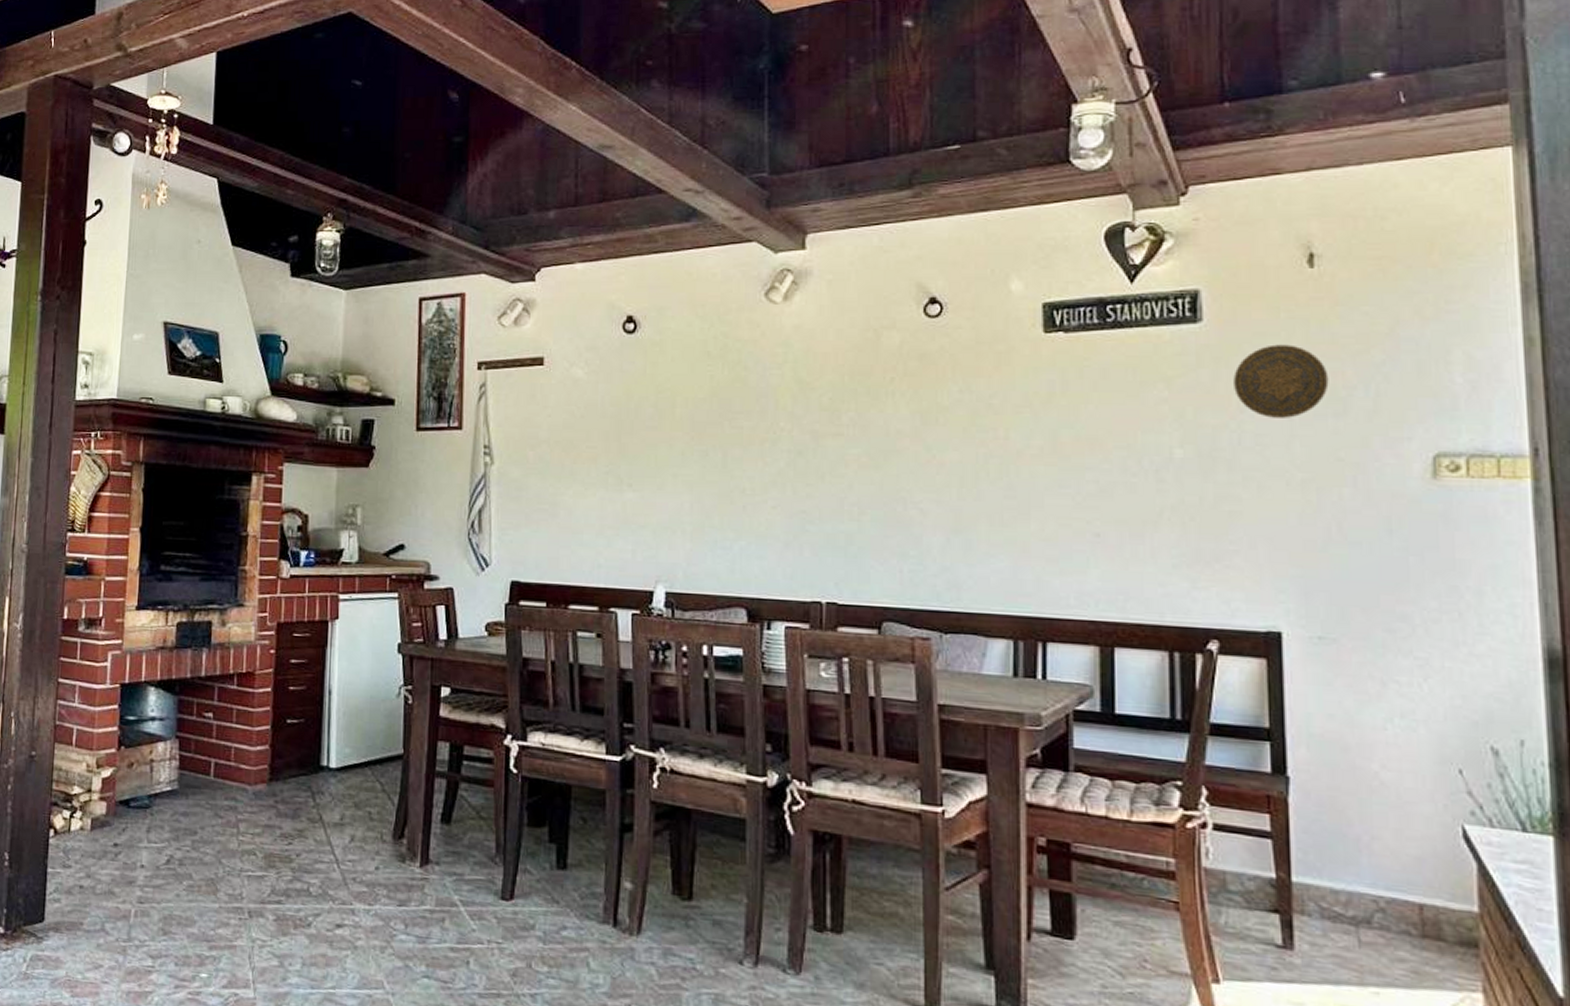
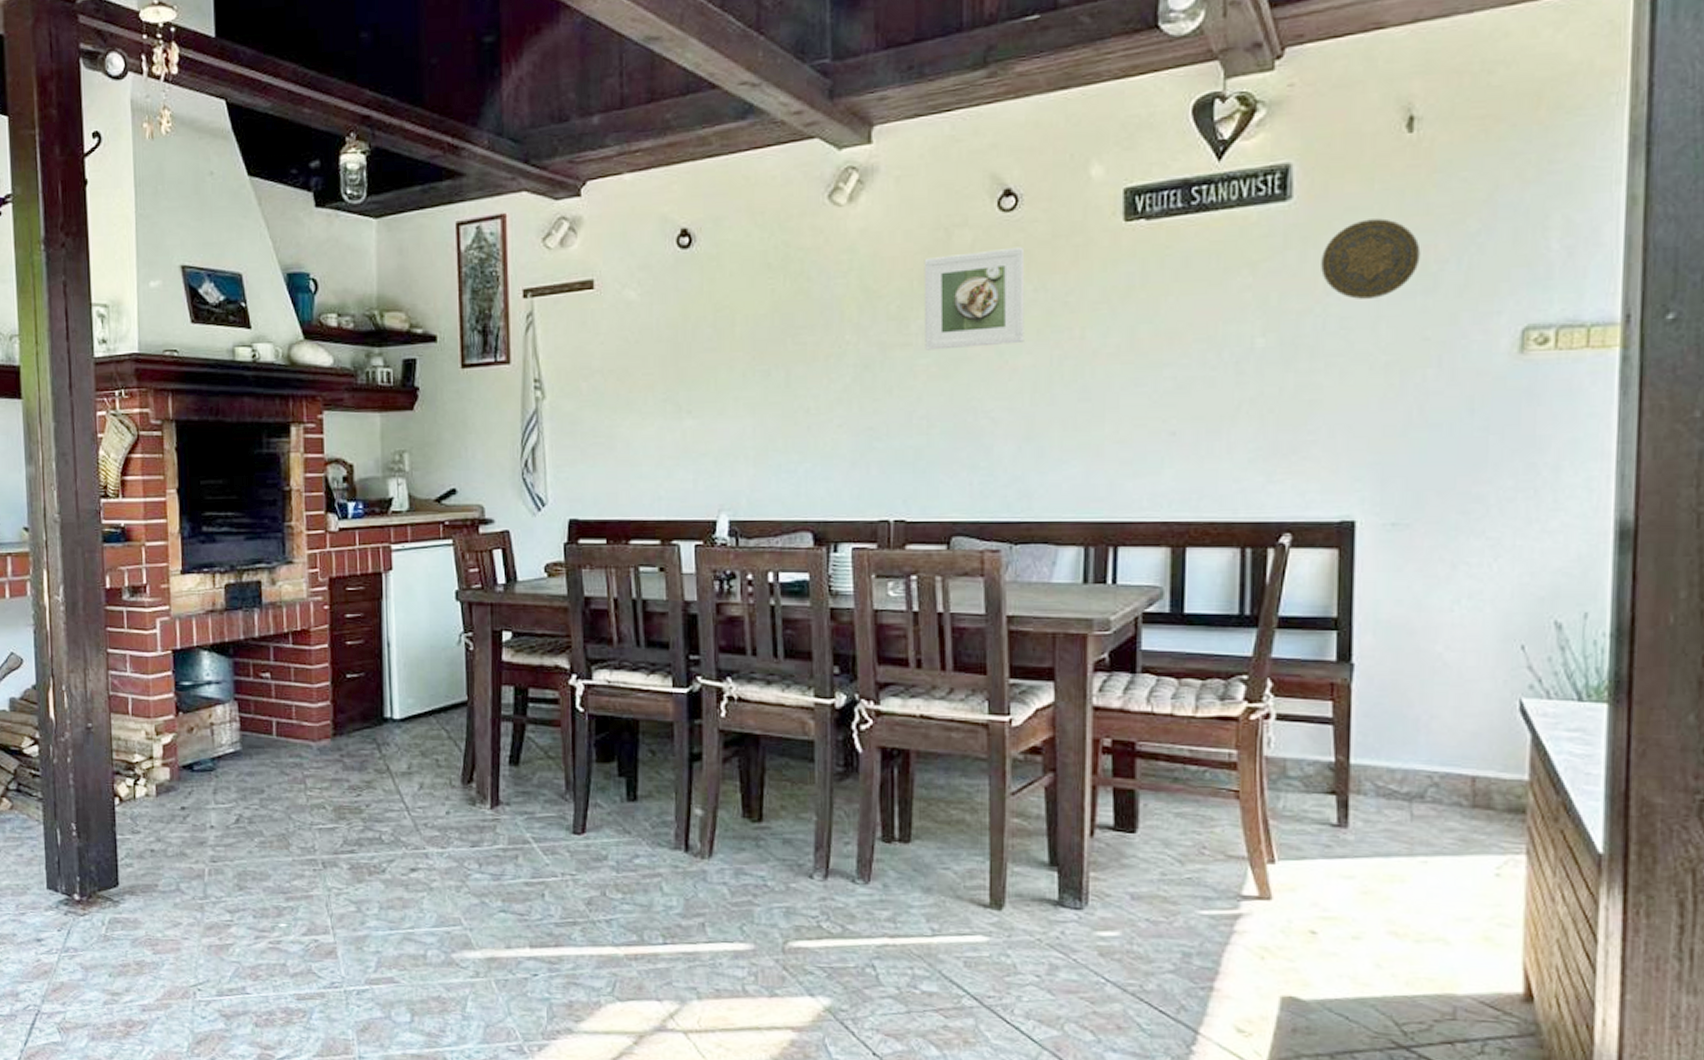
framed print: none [854,350,951,442] -> present [924,247,1025,350]

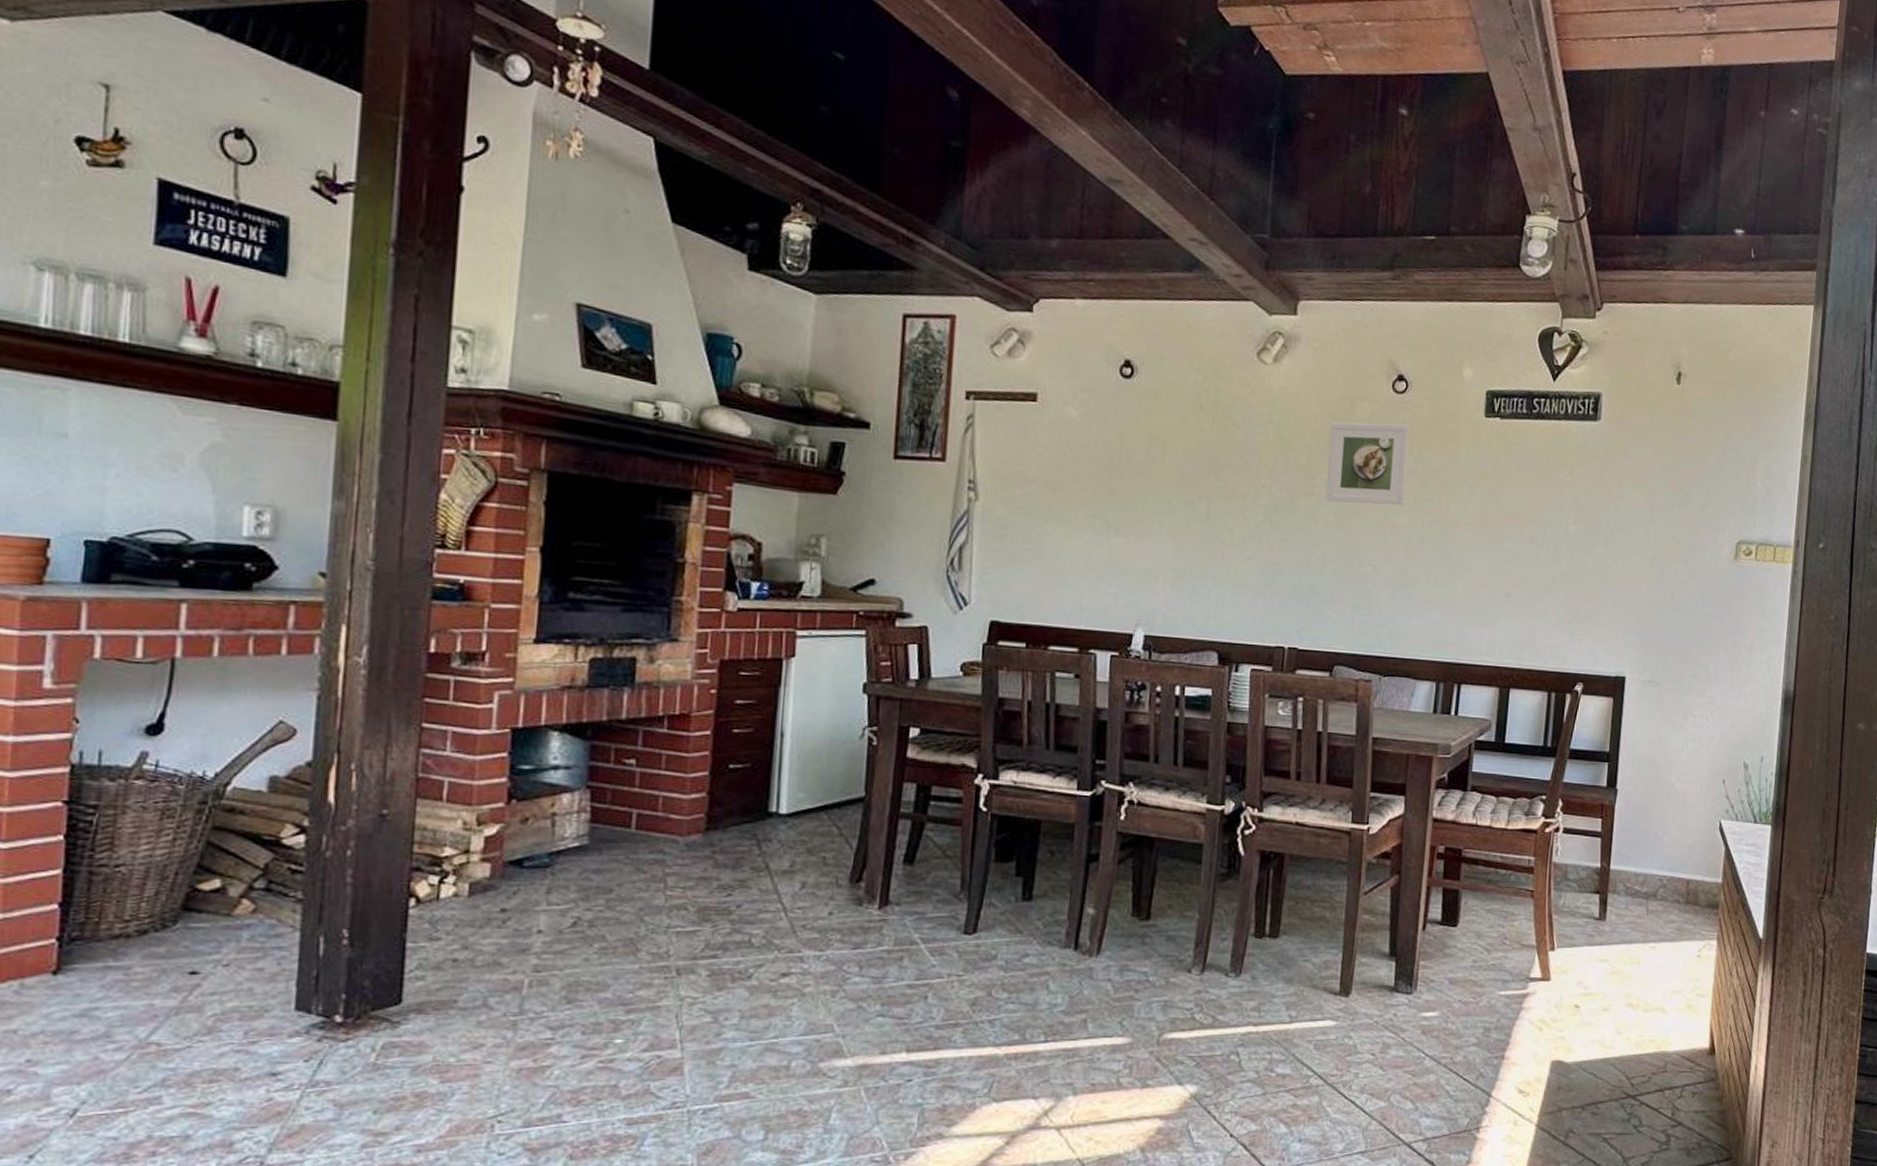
decorative plate: present [1321,218,1421,299] -> none [1616,445,1679,506]

